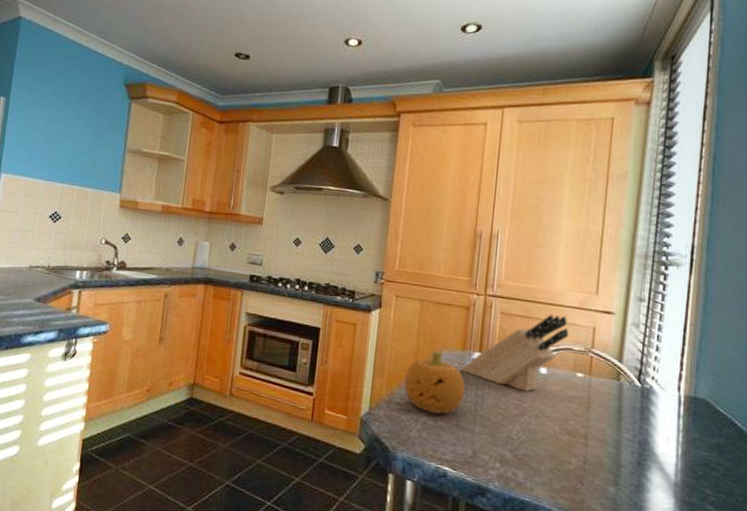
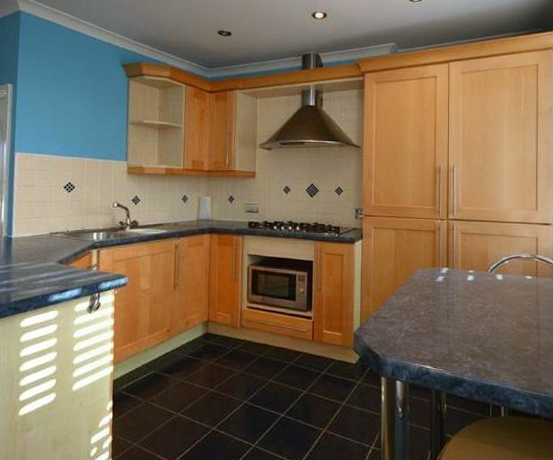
fruit: present [404,351,465,415] -> none [387,270,437,322]
knife block: present [461,314,569,392] -> none [433,230,517,296]

